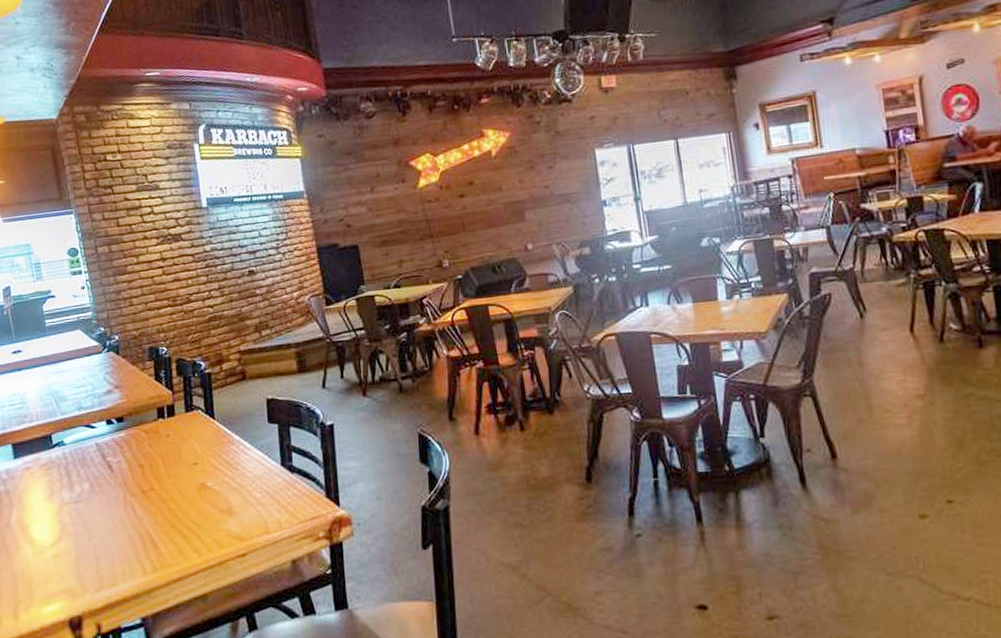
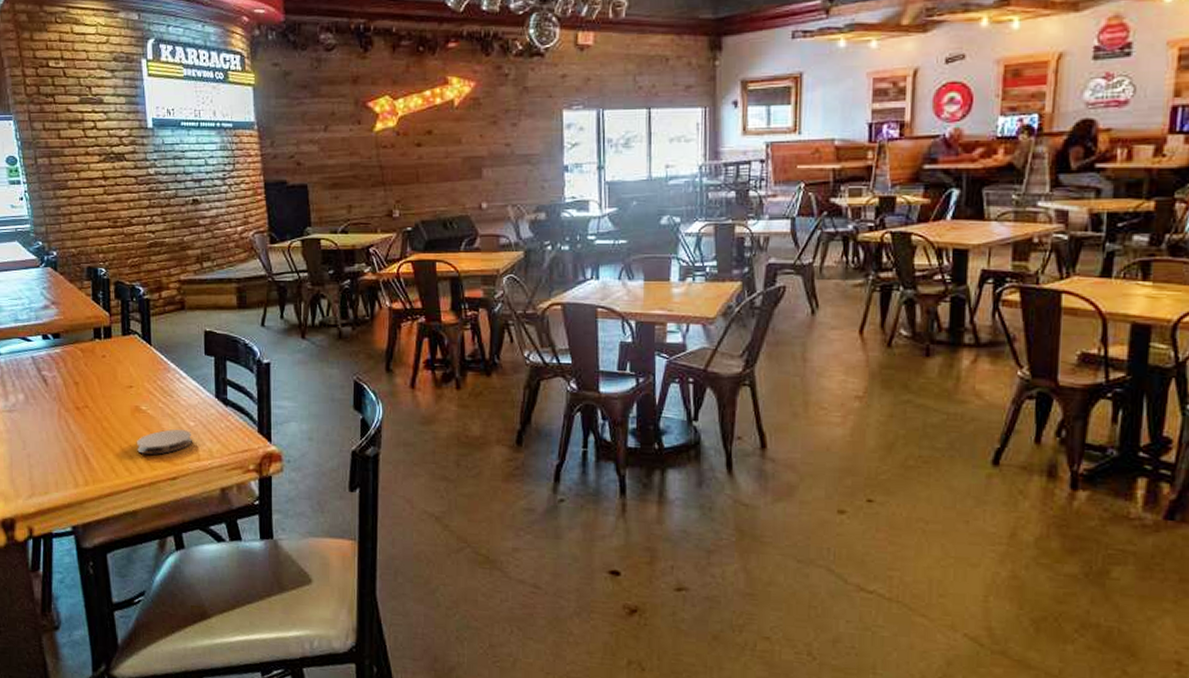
coaster: none [203,503,260,532] -> present [136,429,192,455]

